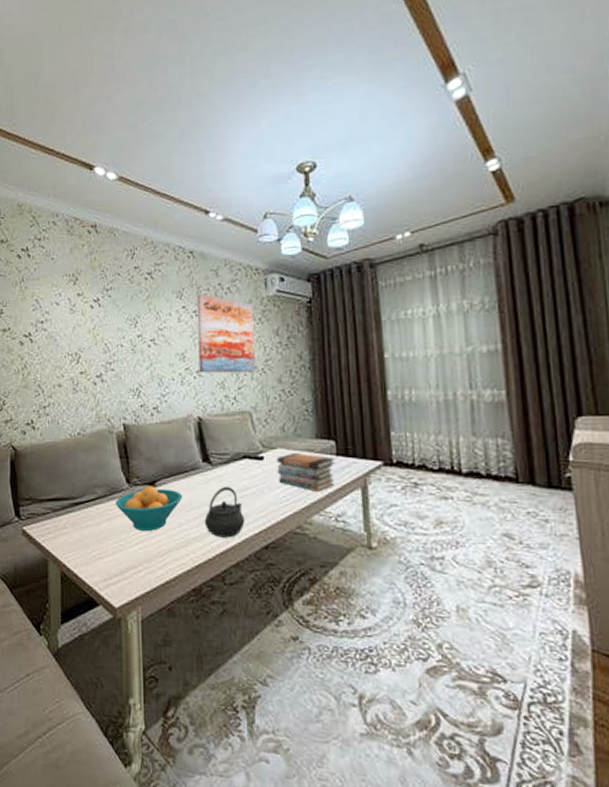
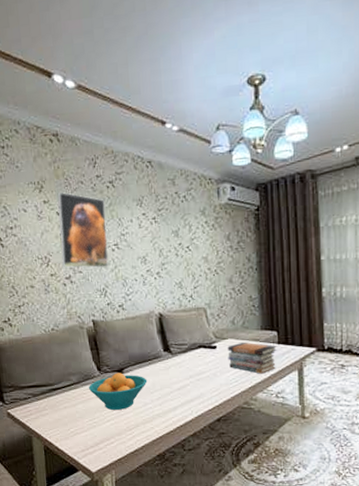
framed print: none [92,284,144,366] -> present [57,191,108,268]
wall art: present [197,294,256,373] -> none [156,202,209,275]
kettle: present [204,486,245,538] -> none [166,371,201,413]

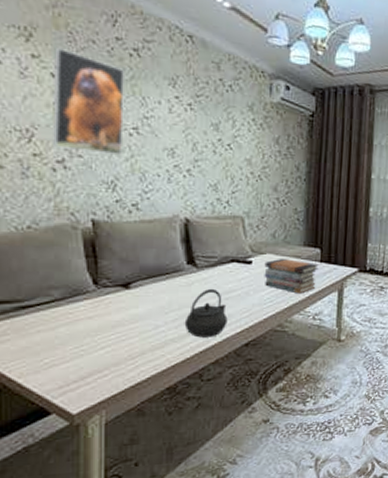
fruit bowl: present [89,373,148,410] -> none [78,288,162,334]
kettle: none [166,371,201,413] -> present [184,288,228,338]

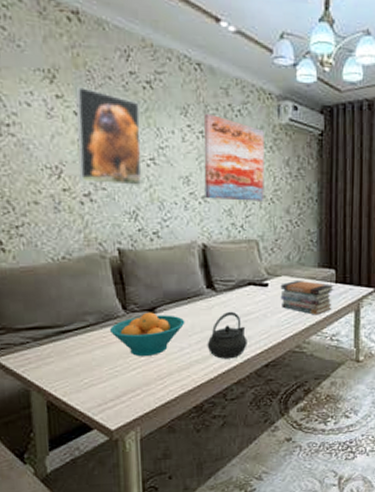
fruit bowl: none [78,288,162,334] -> present [110,312,185,356]
wall art: none [190,85,255,178] -> present [203,113,264,201]

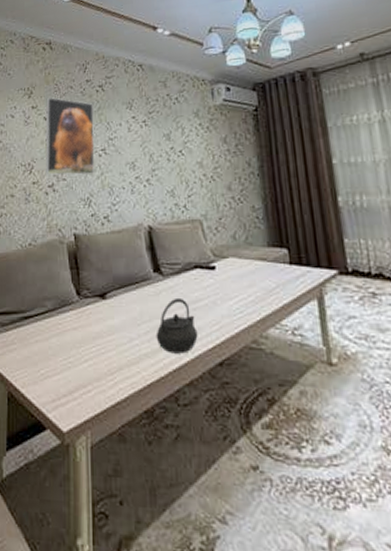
fruit bowl: present [110,312,185,356] -> none [66,298,134,346]
wall art: present [203,113,264,201] -> none [146,104,205,182]
book stack: present [280,280,334,315] -> none [228,261,290,303]

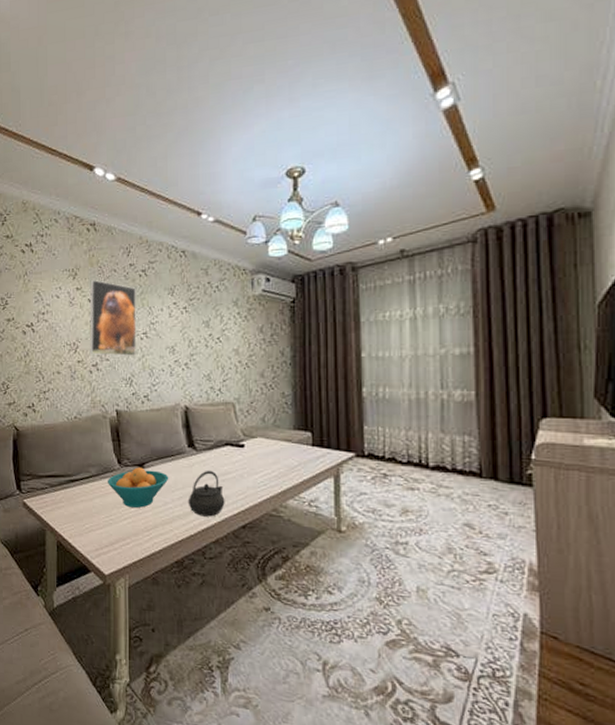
fruit bowl: none [66,298,134,346] -> present [108,467,169,508]

